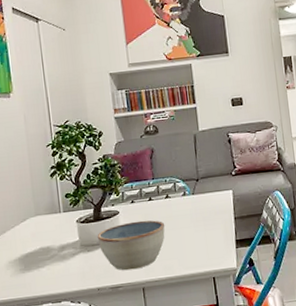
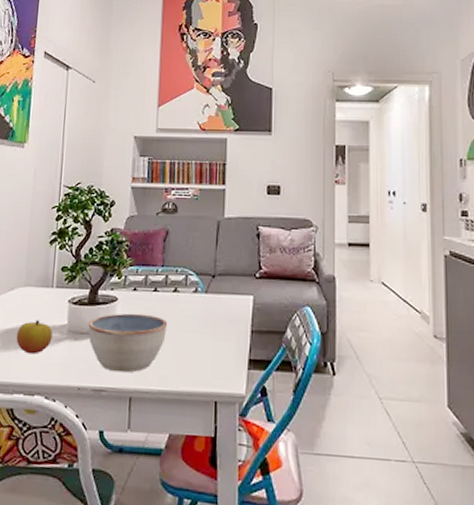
apple: none [35,241,68,270] -> present [16,320,53,354]

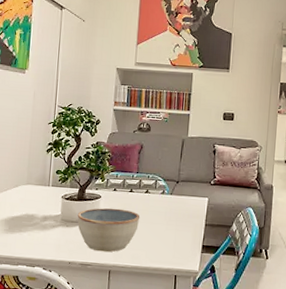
apple: present [16,320,53,354] -> none [20,210,49,237]

